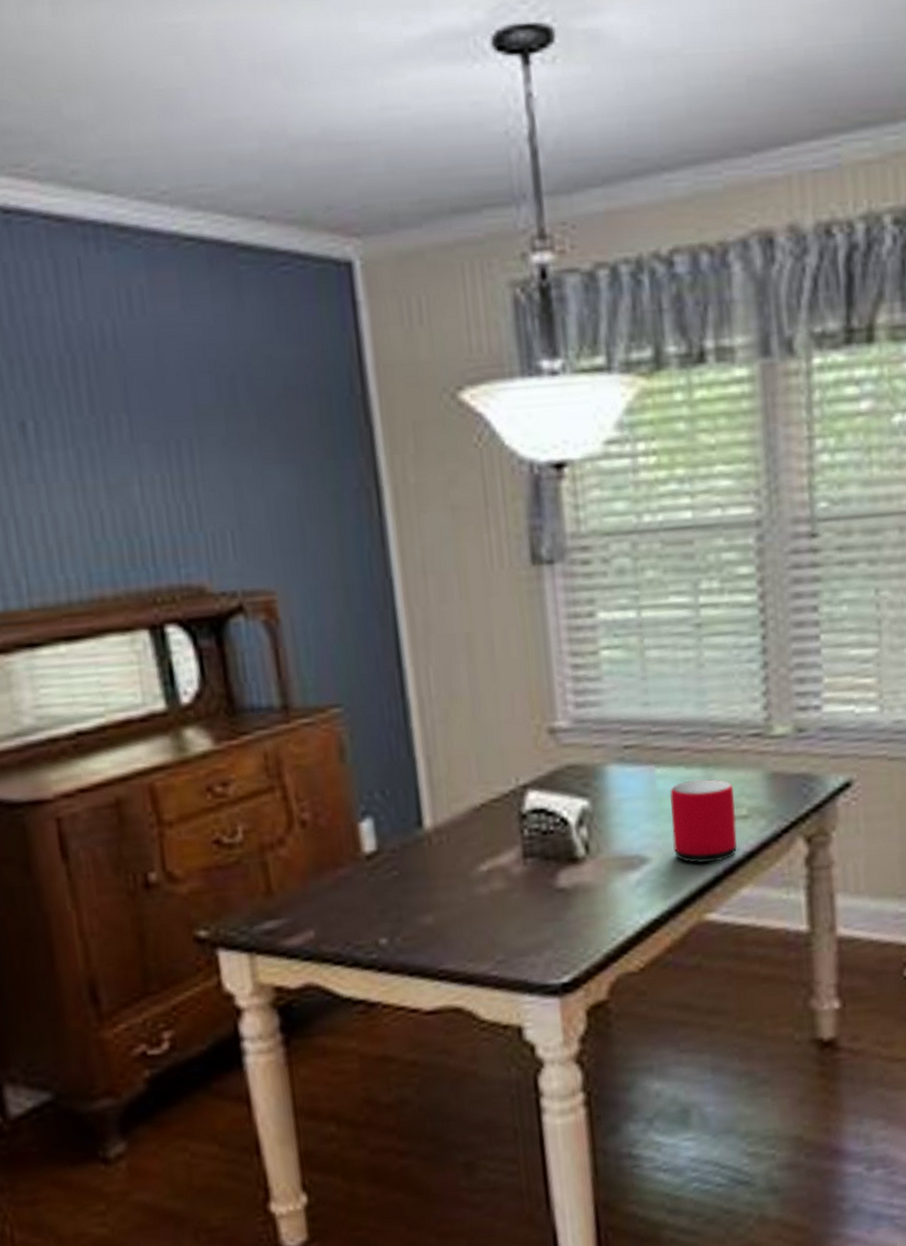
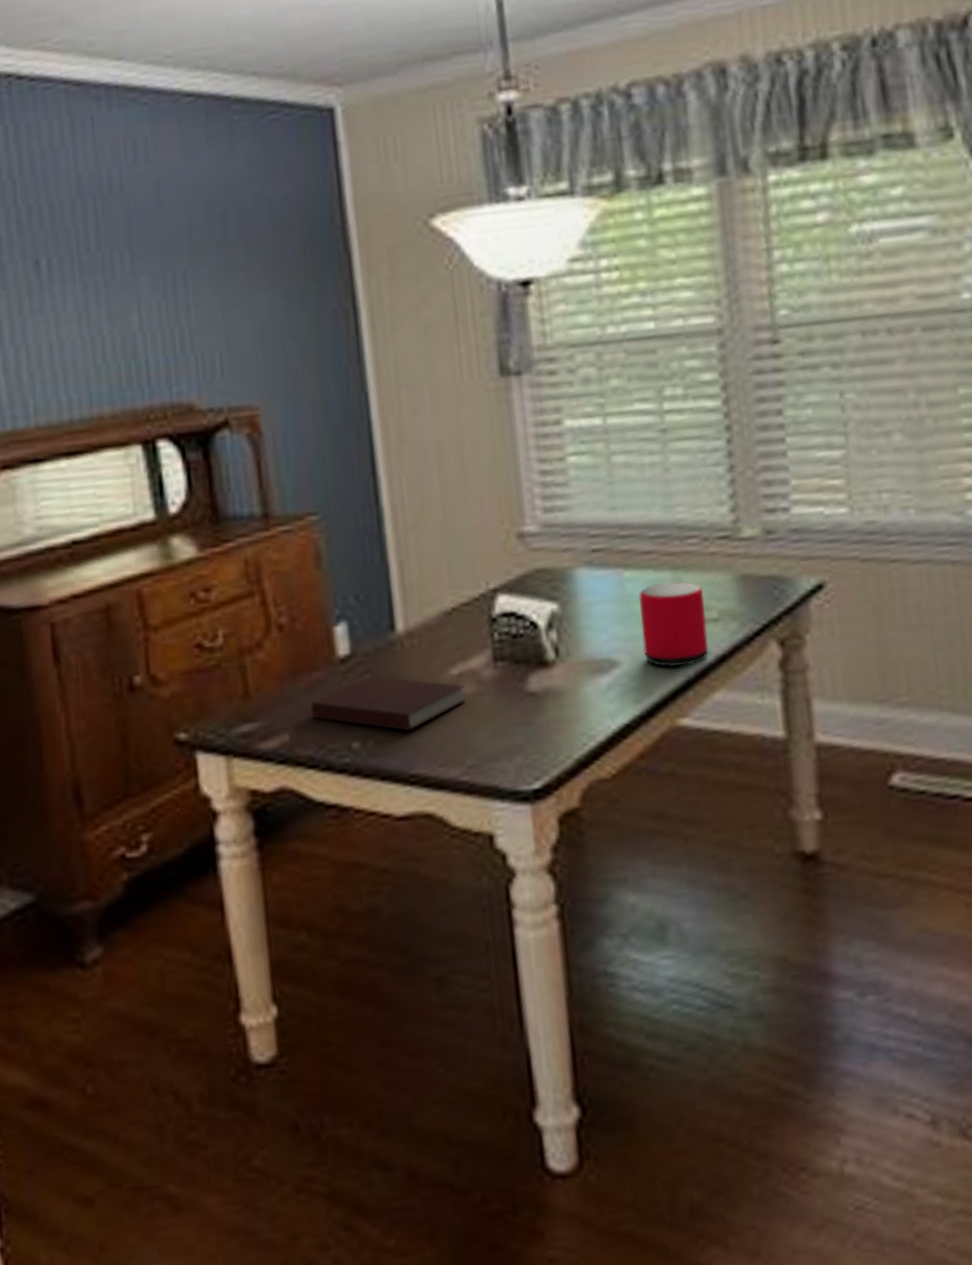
notebook: none [336,871,496,927] -> present [310,675,466,731]

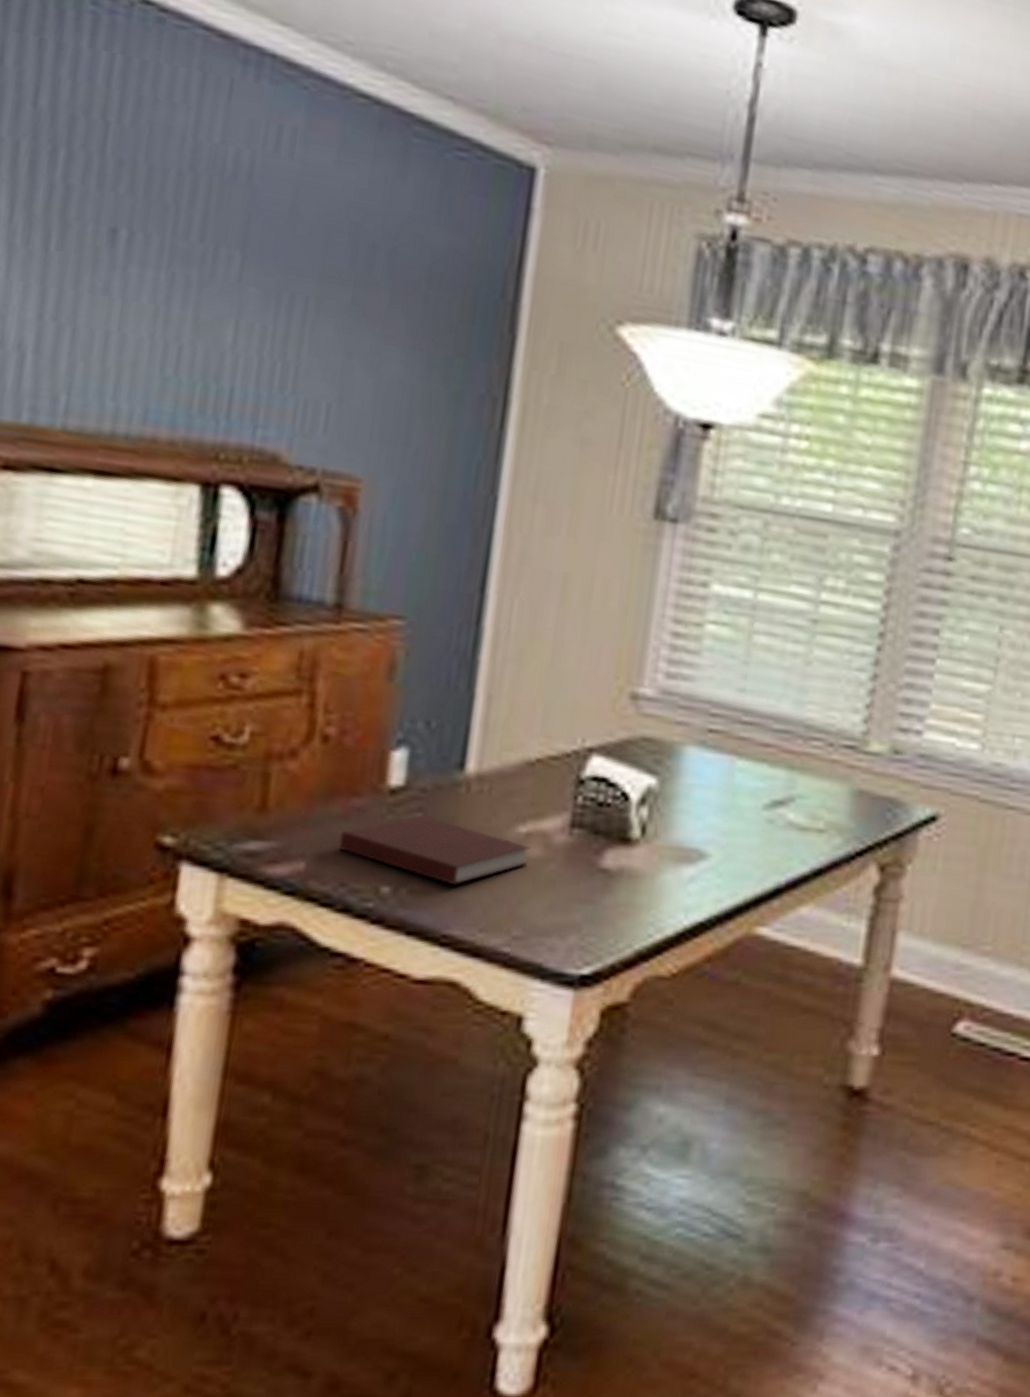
speaker: present [638,582,709,667] -> none [737,780,816,873]

